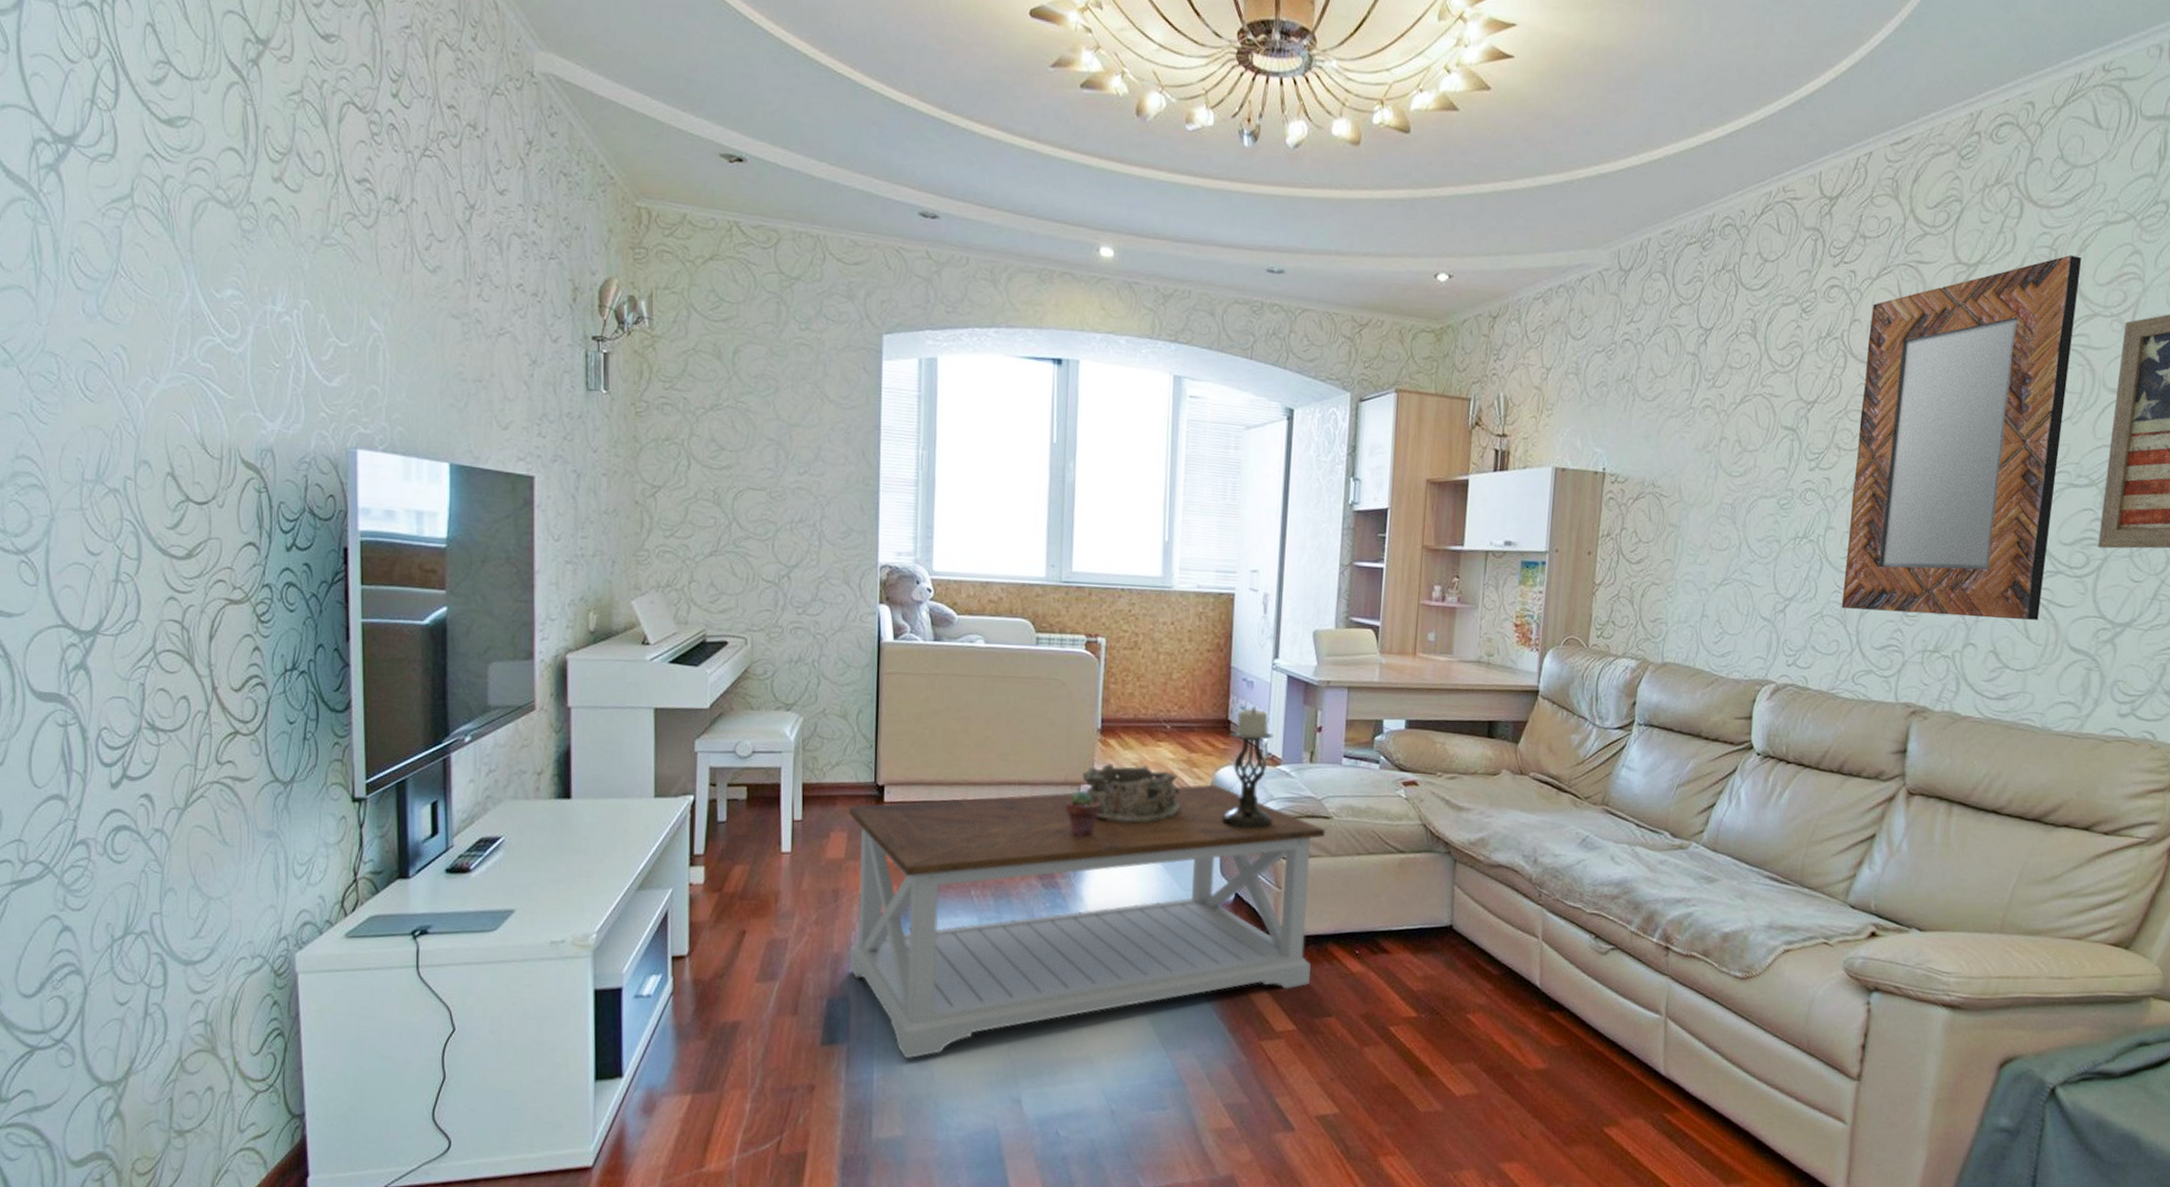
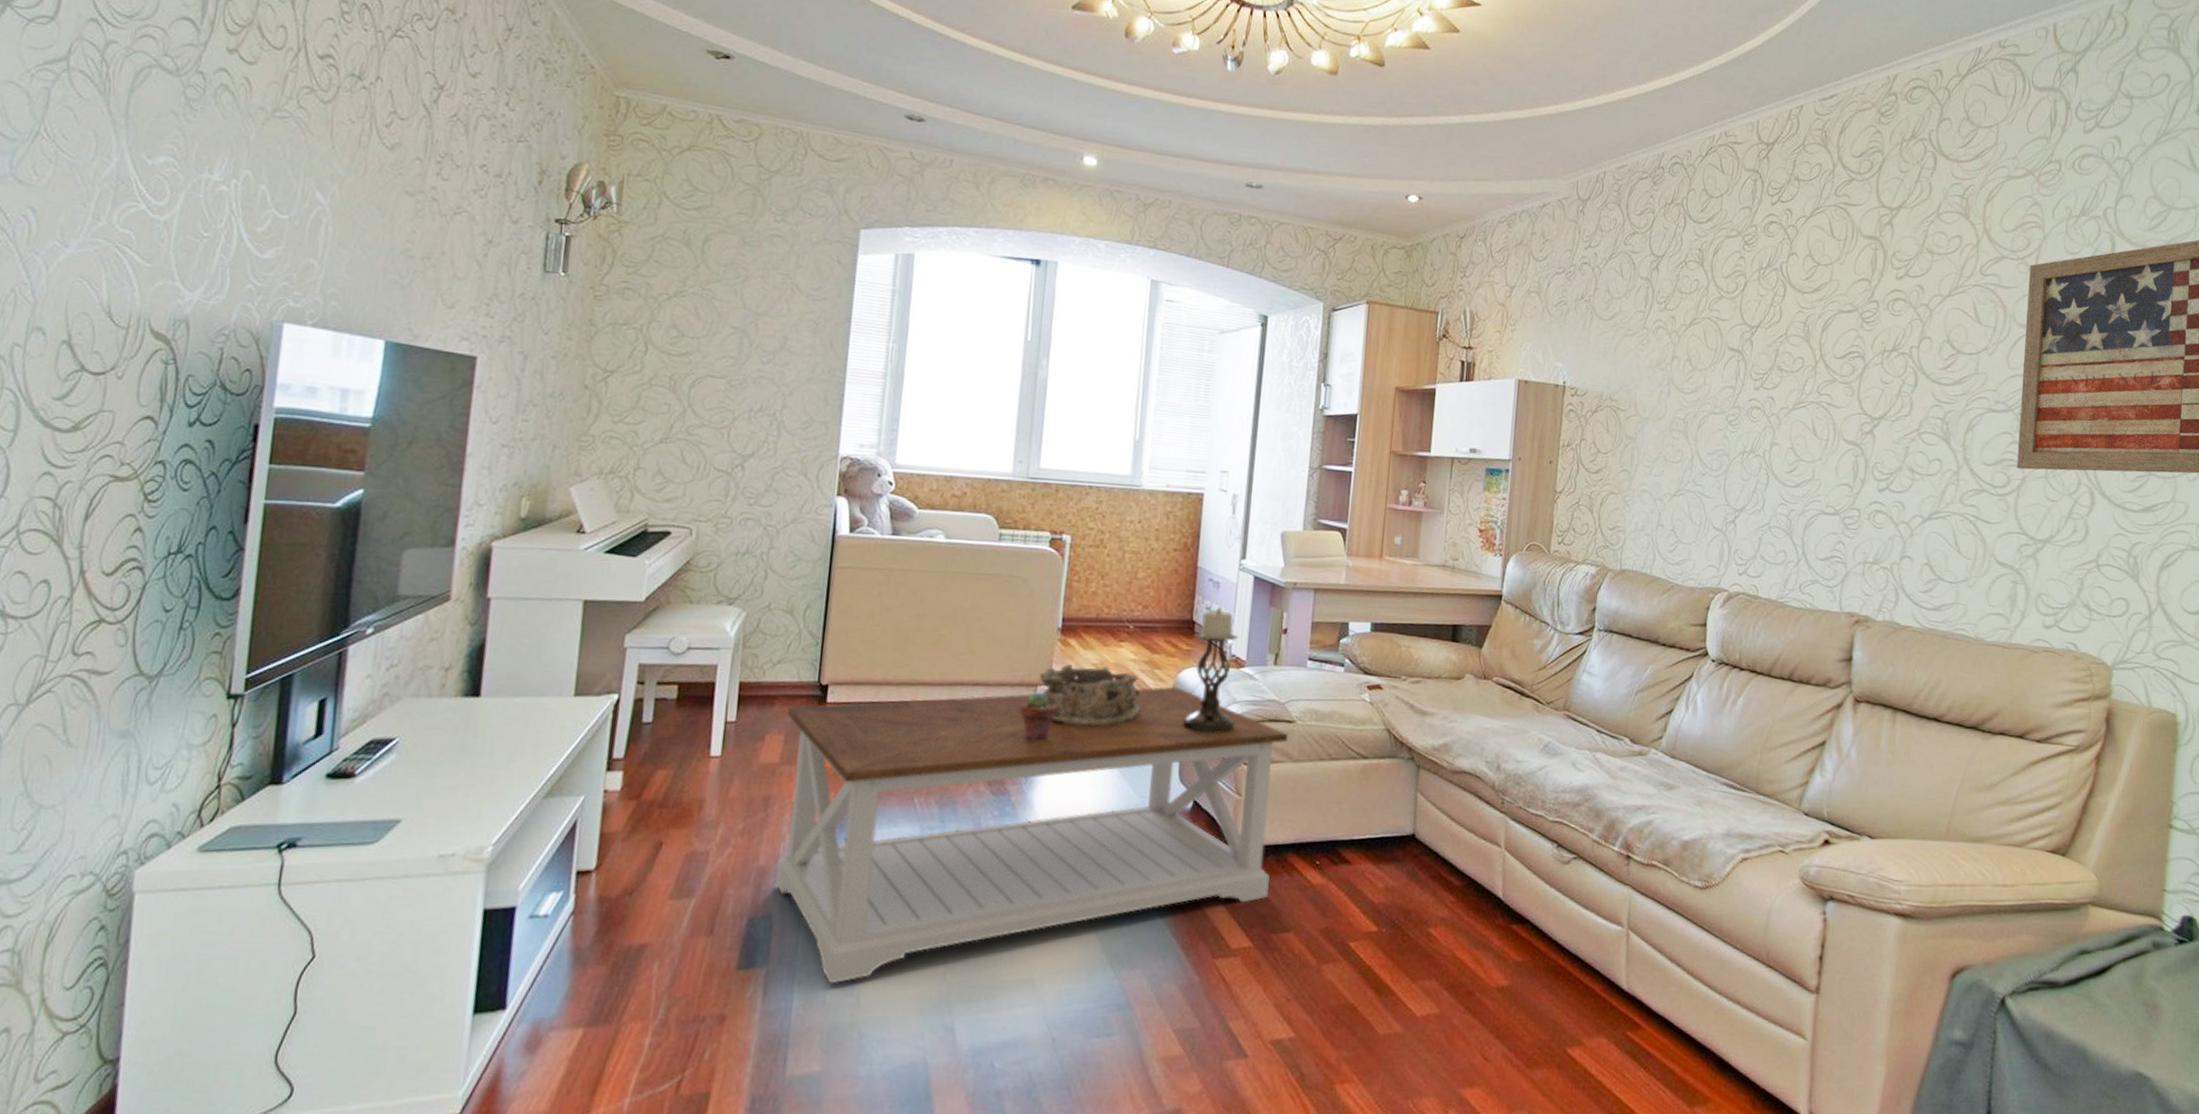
home mirror: present [1841,255,2081,620] -> none [1787,204,1989,535]

